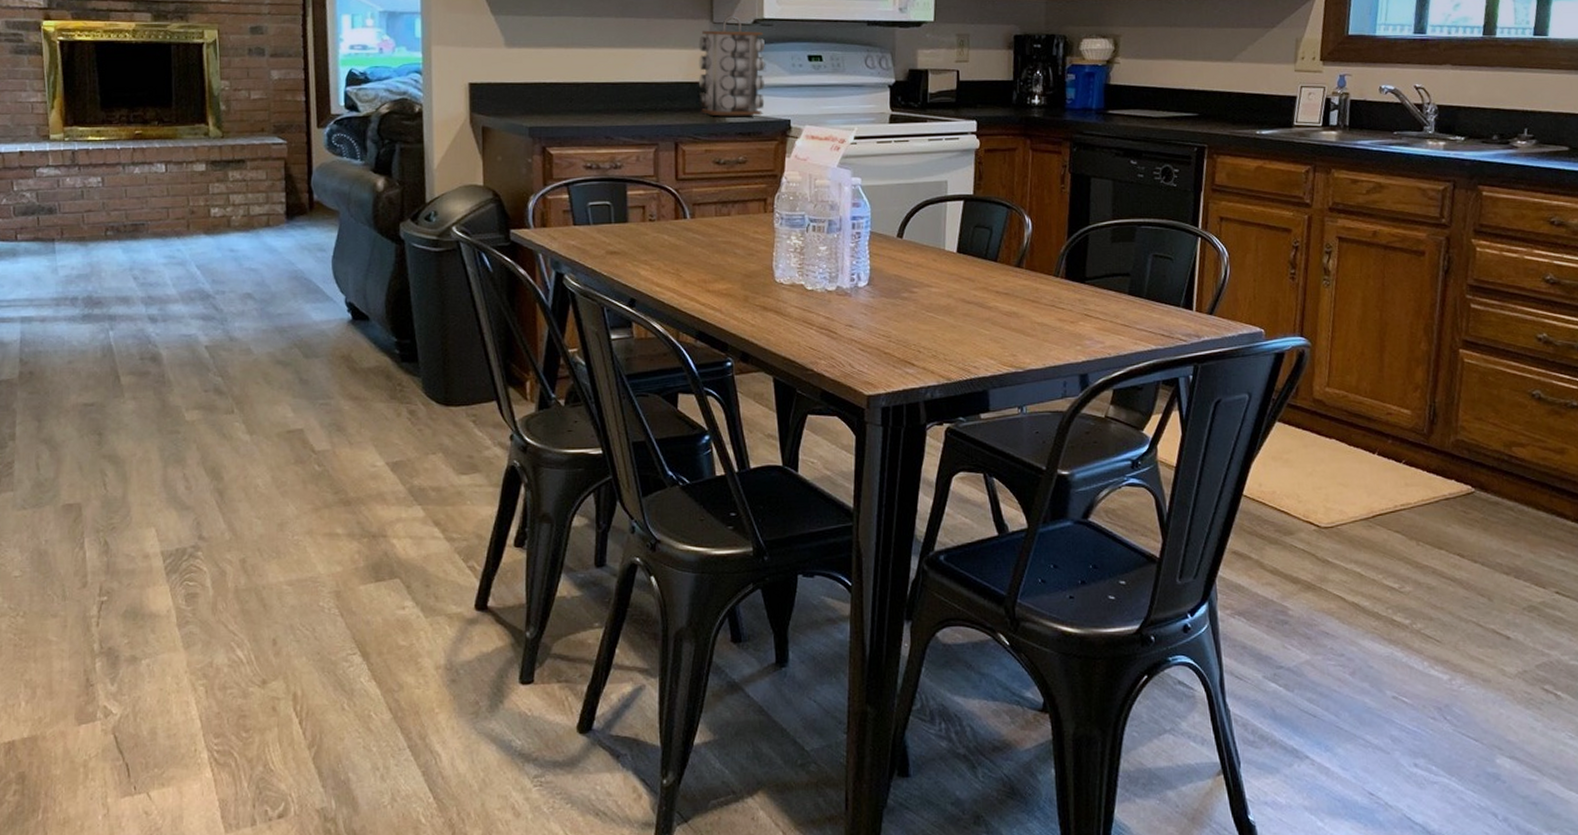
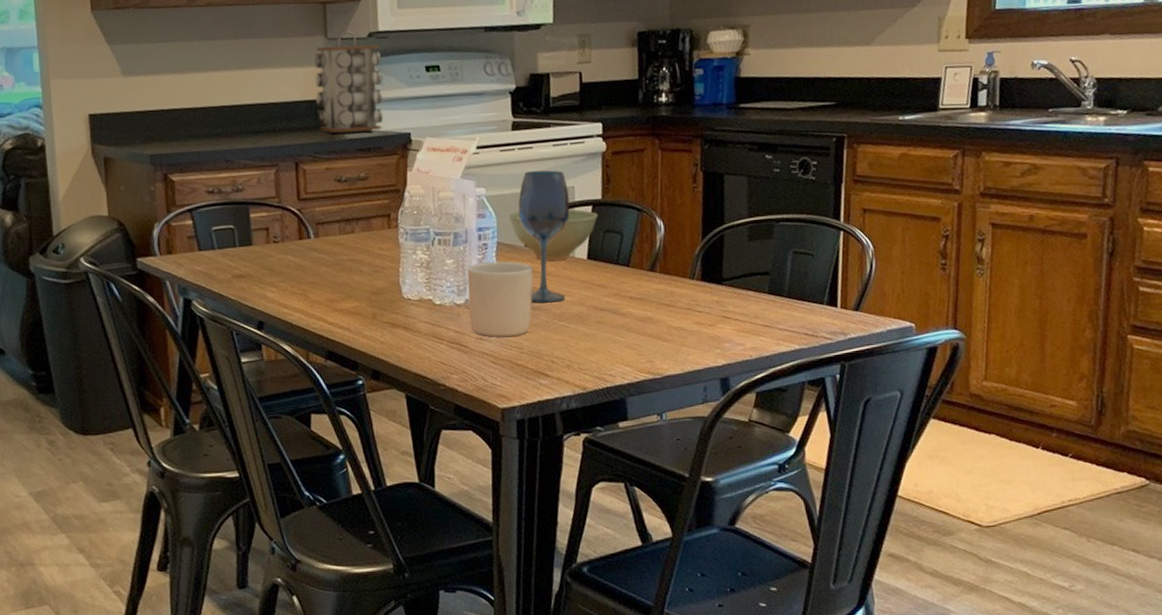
mug: none [839,251,905,326] -> present [467,261,534,338]
bowl: none [883,203,969,253] -> present [509,209,598,262]
wineglass: none [892,163,942,294] -> present [518,170,570,303]

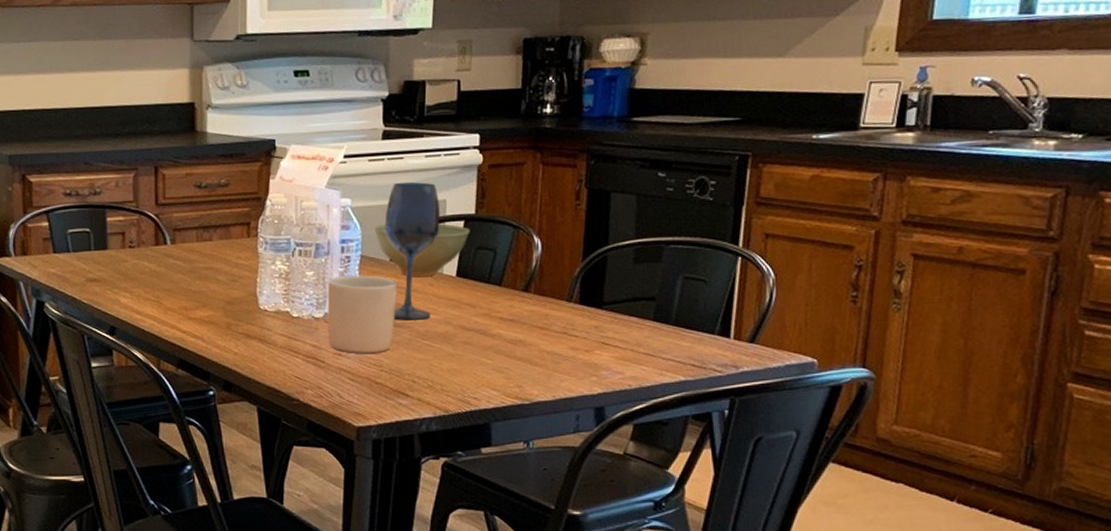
spice rack: present [314,30,384,134] -> none [178,32,248,139]

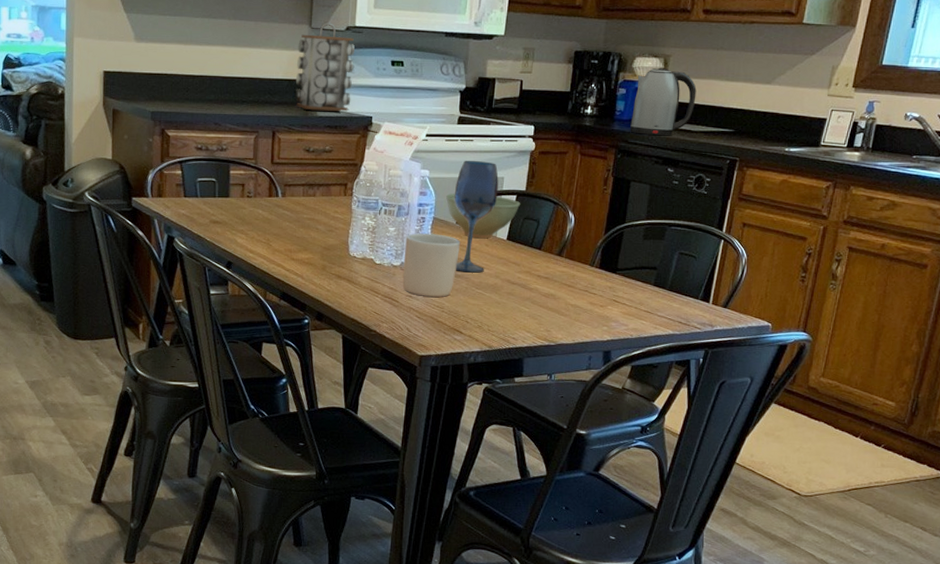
spice rack: none [178,32,248,139] -> present [294,23,355,112]
kettle: none [603,49,687,134] -> present [630,67,697,136]

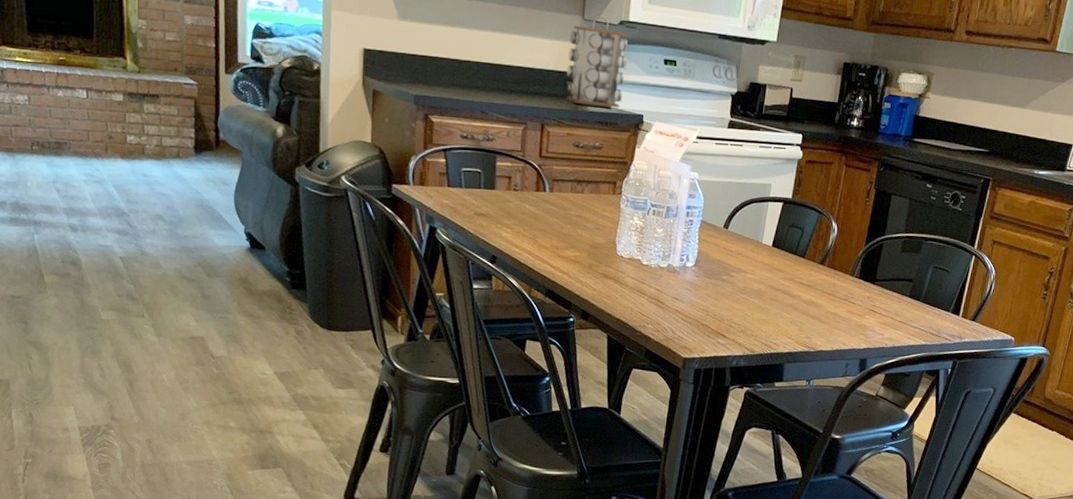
mug: present [402,233,461,298] -> none [669,235,727,301]
bowl: present [446,193,521,239] -> none [714,197,787,245]
wineglass: present [454,160,499,273] -> none [721,165,766,278]
kettle: present [630,67,697,136] -> none [893,85,957,153]

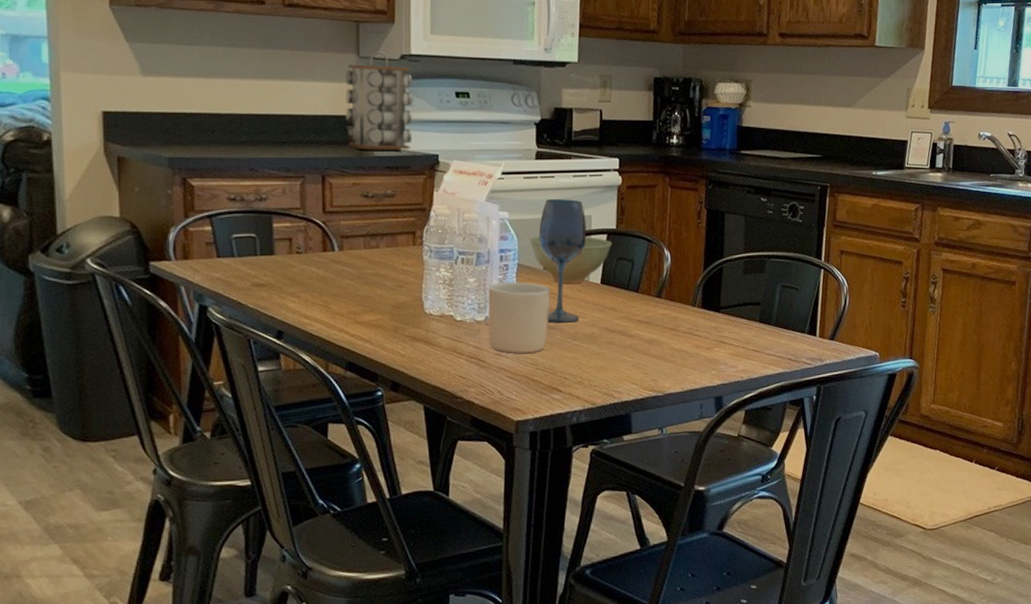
mug: none [669,235,727,301] -> present [488,282,551,354]
bowl: none [714,197,787,245] -> present [530,236,612,285]
wineglass: none [721,165,766,278] -> present [538,198,587,323]

